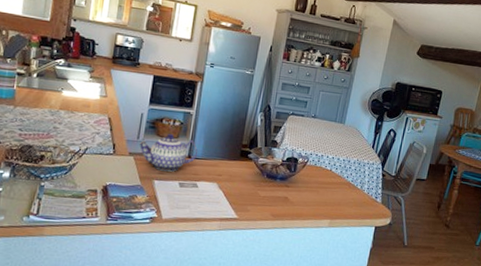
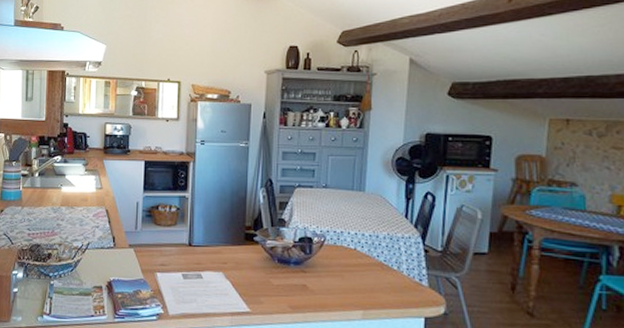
teapot: present [140,133,198,172] -> none [139,220,199,262]

